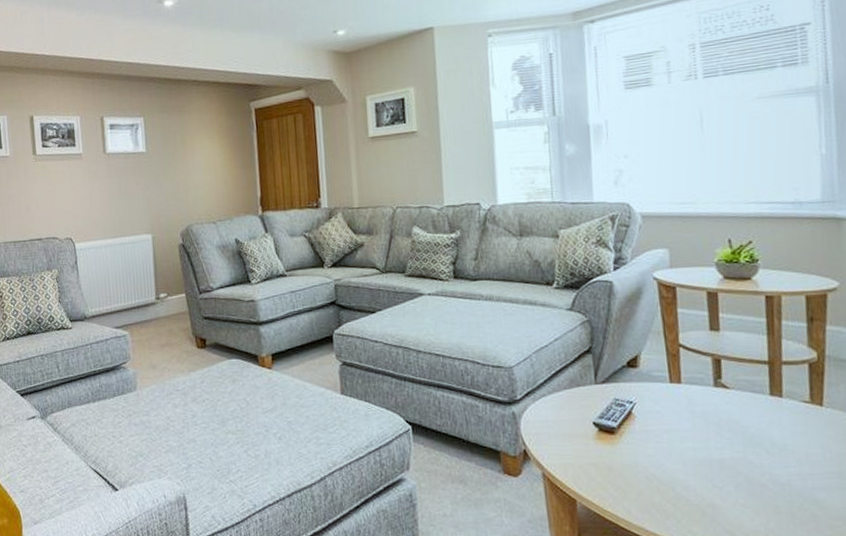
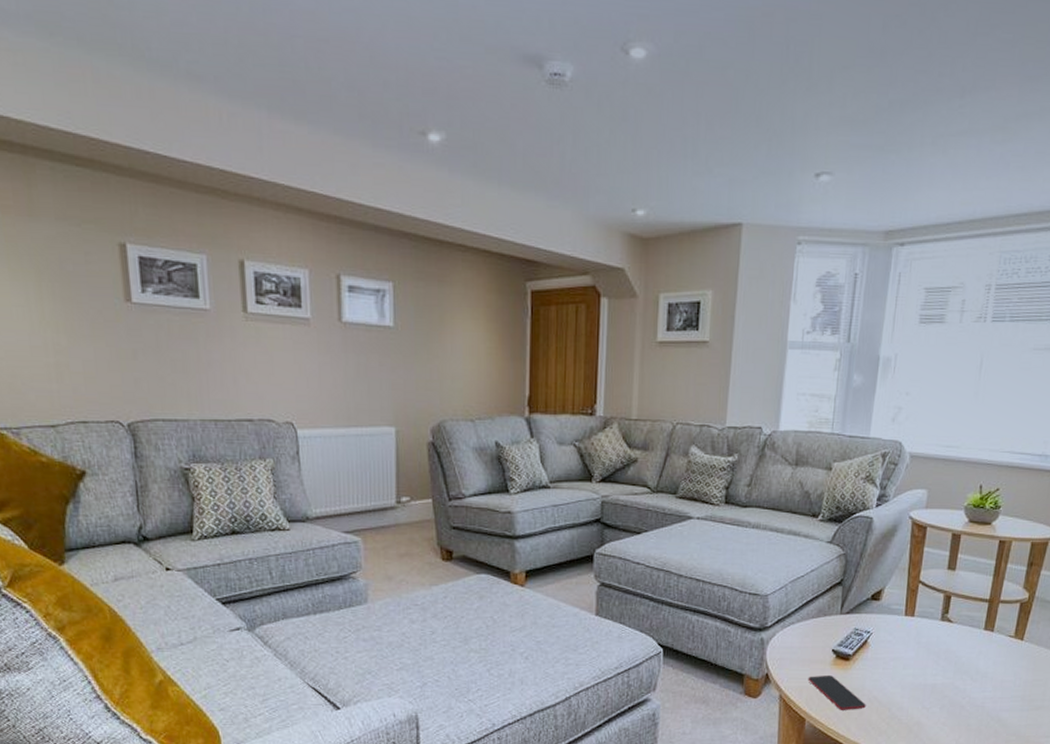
smartphone: none [571,450,644,490] -> present [808,674,866,710]

